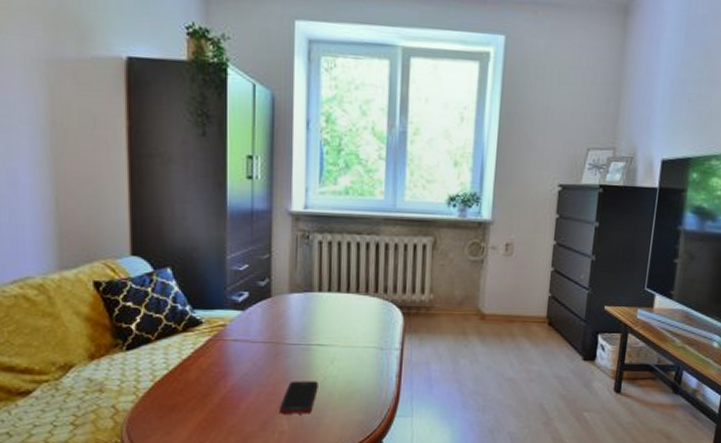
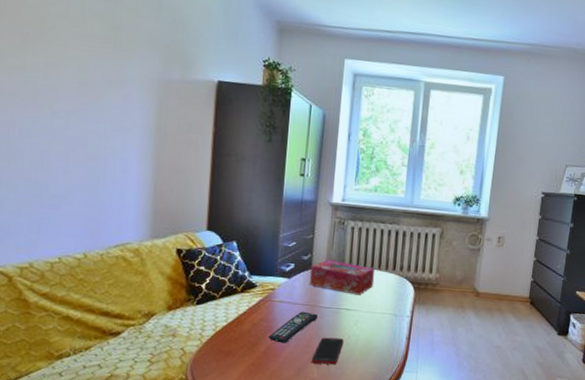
remote control: none [223,351,284,392] -> present [268,311,318,344]
tissue box: none [270,284,353,327] -> present [310,259,375,295]

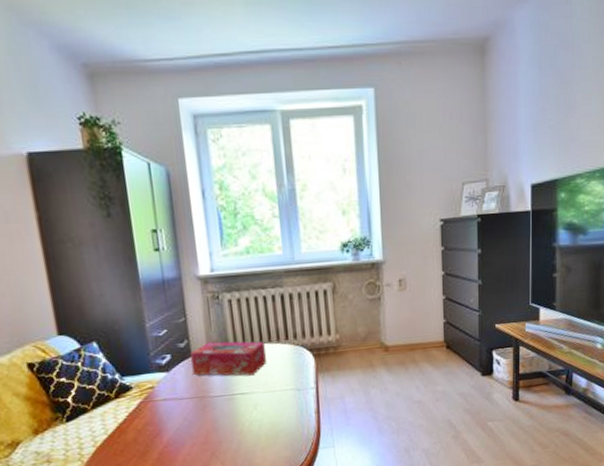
remote control: present [268,311,318,344] -> none [158,405,211,446]
cell phone: present [311,337,344,365] -> none [213,426,246,460]

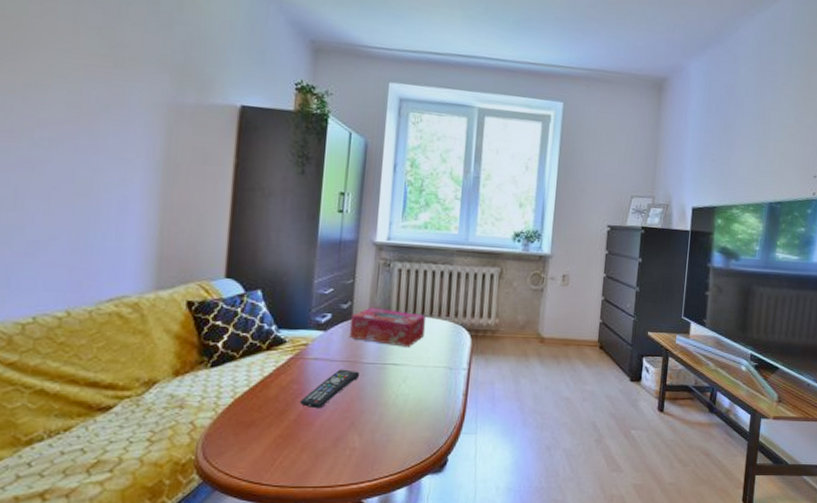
remote control: none [158,405,211,446] -> present [300,369,360,409]

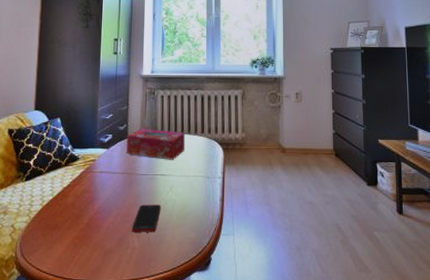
remote control: present [300,369,360,409] -> none [91,180,136,214]
cell phone: none [351,398,391,431] -> present [131,204,161,233]

